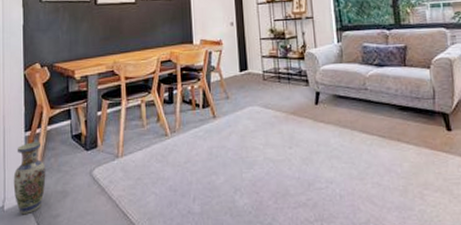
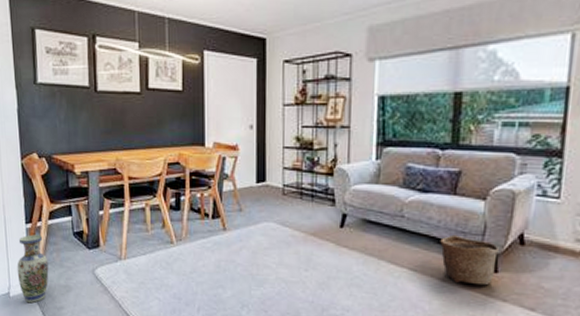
basket: none [400,100,449,144] -> present [440,234,499,286]

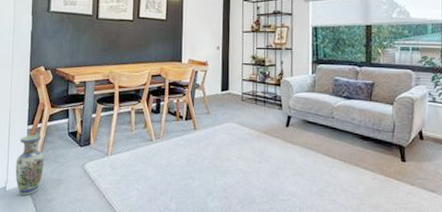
basket: present [440,234,499,286] -> none [362,132,405,172]

